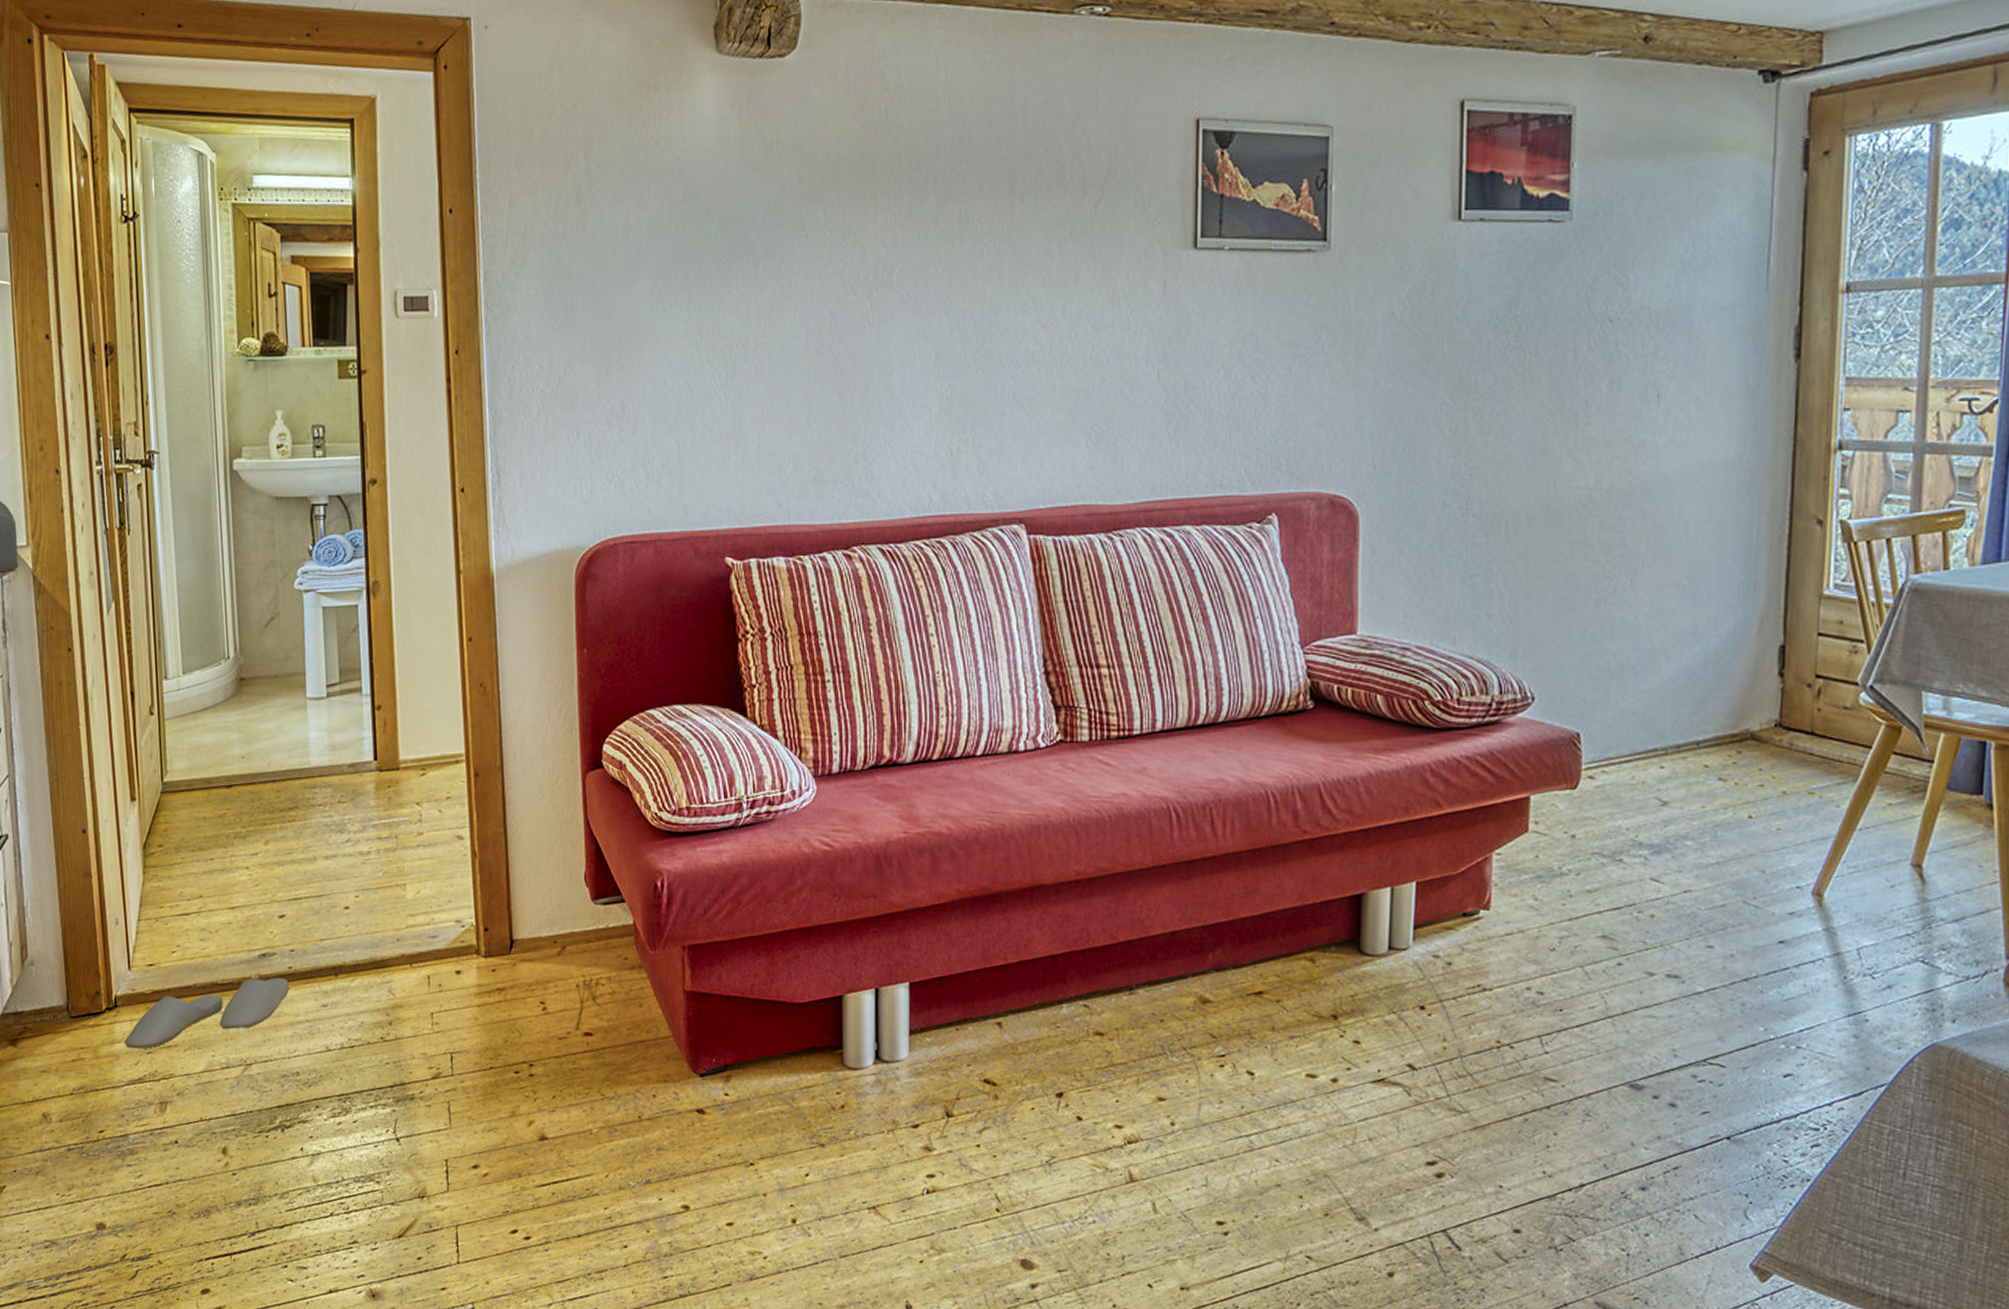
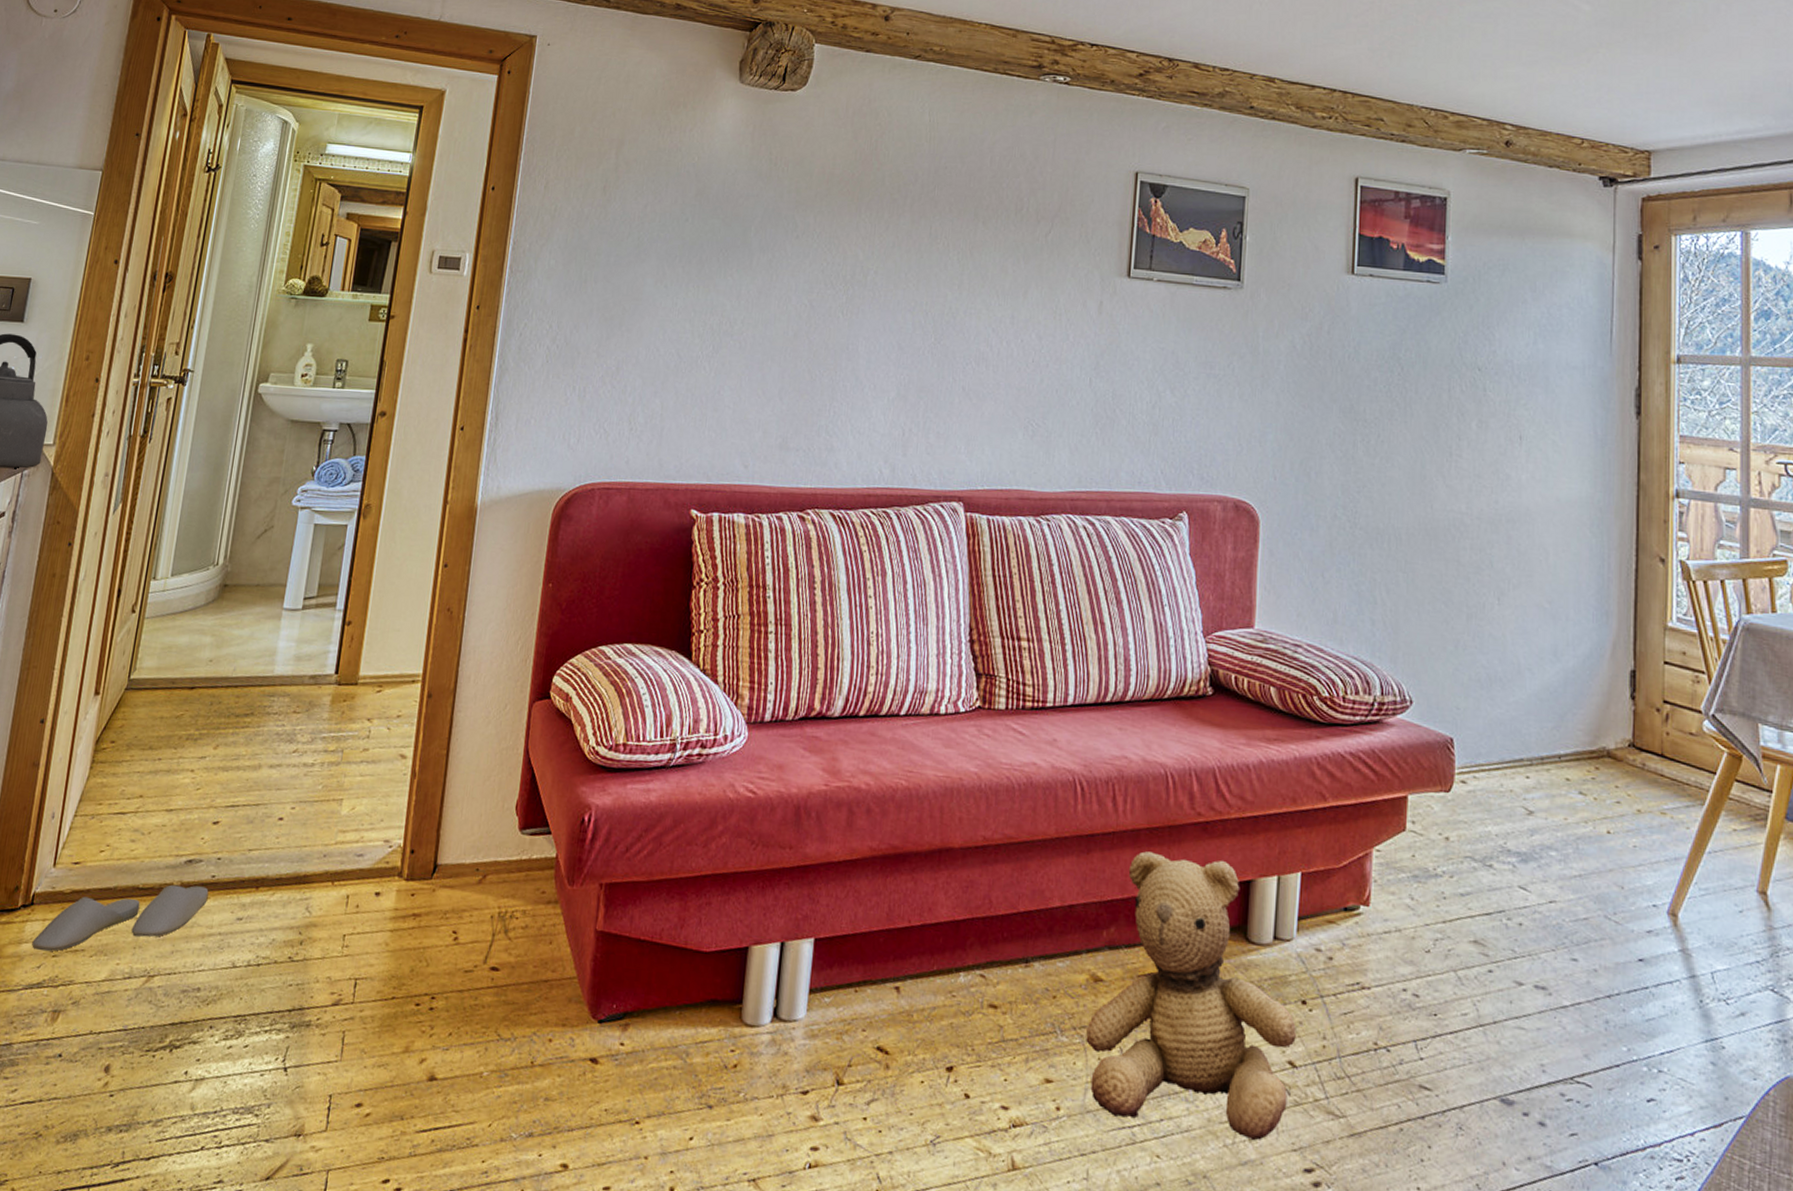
teddy bear: none [1197,873,1415,1139] -> present [1086,851,1296,1140]

